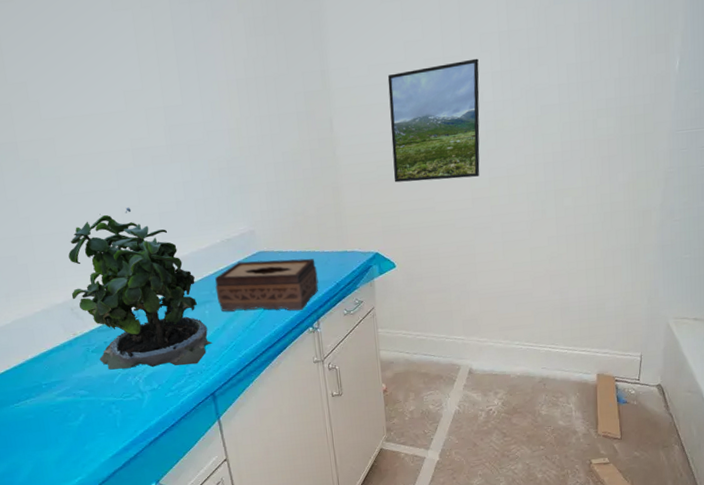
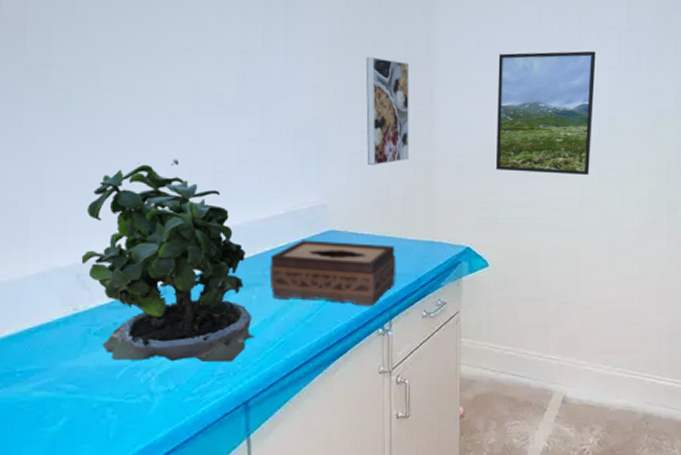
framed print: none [270,95,318,193] -> present [365,57,410,166]

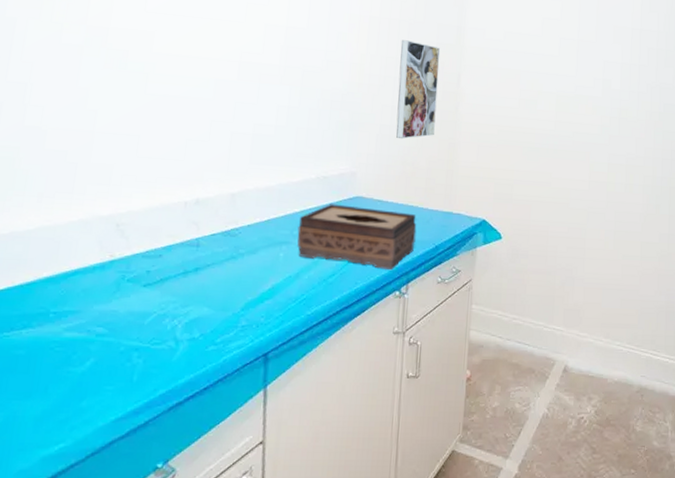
potted plant: present [81,159,255,363] -> none [121,121,279,315]
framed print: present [495,51,596,175] -> none [513,44,611,160]

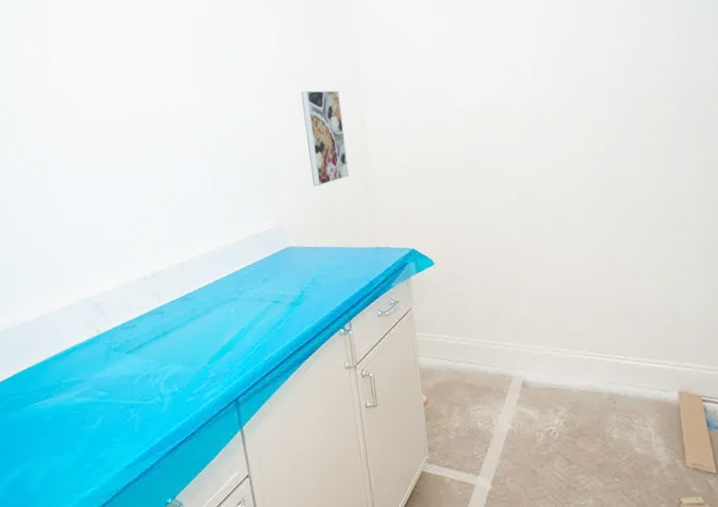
tissue box: present [297,204,417,271] -> none [241,254,350,311]

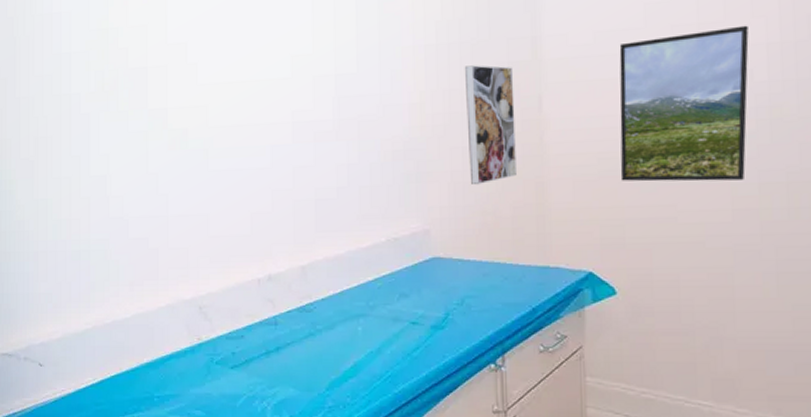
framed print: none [420,48,524,175] -> present [619,25,749,182]

